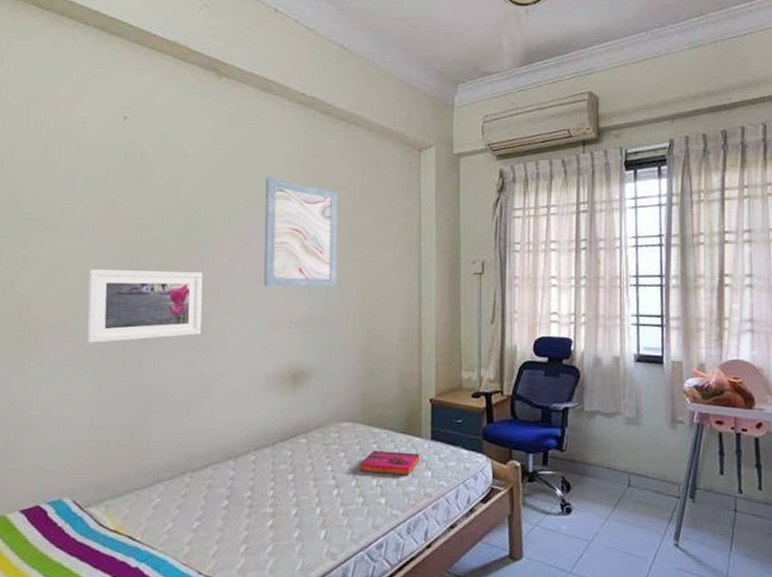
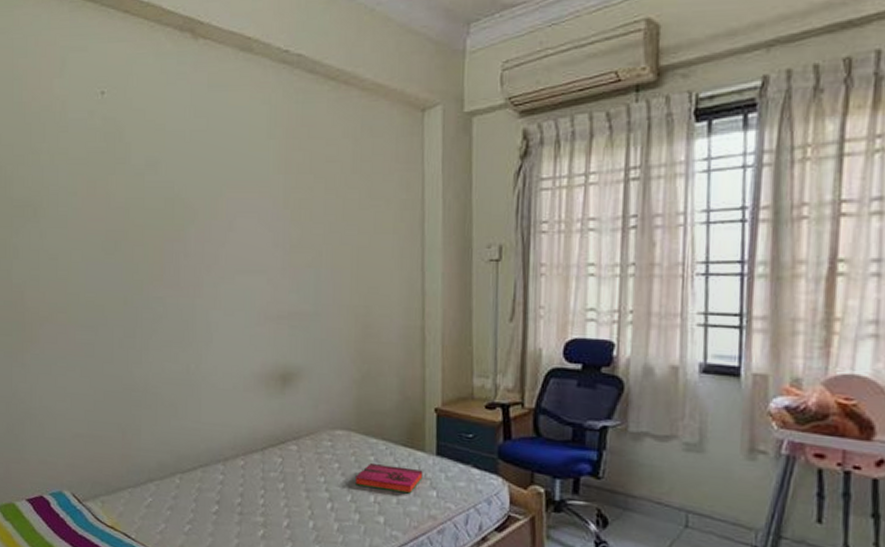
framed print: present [86,269,203,343] -> none [75,258,187,336]
wall art: present [263,177,338,287] -> none [247,152,328,277]

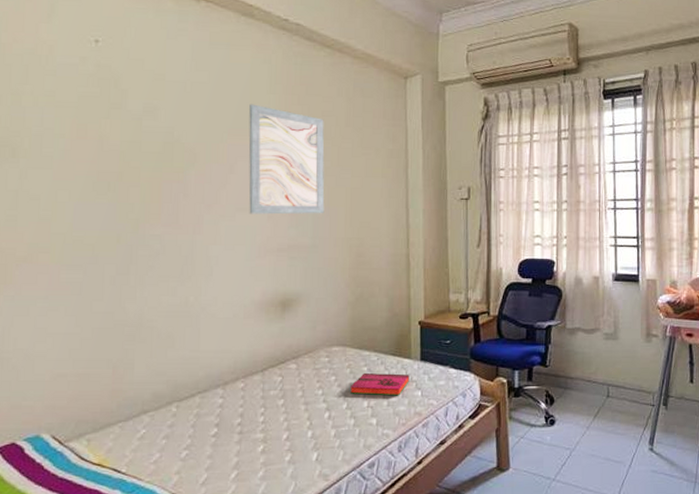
wall art: none [247,152,328,277] -> present [248,104,325,215]

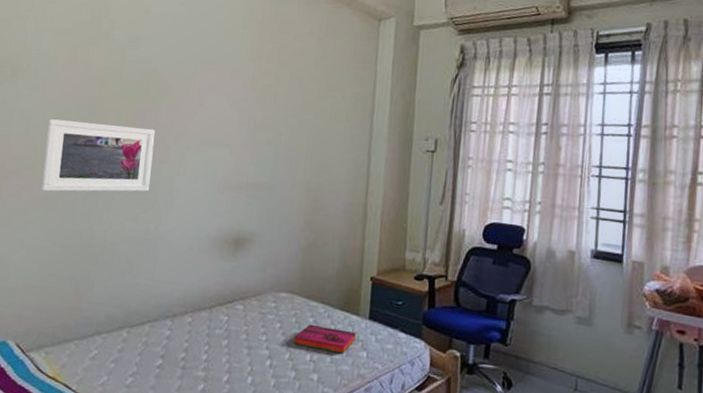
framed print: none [61,198,186,275] -> present [41,119,156,192]
wall art: present [248,104,325,215] -> none [213,39,294,154]

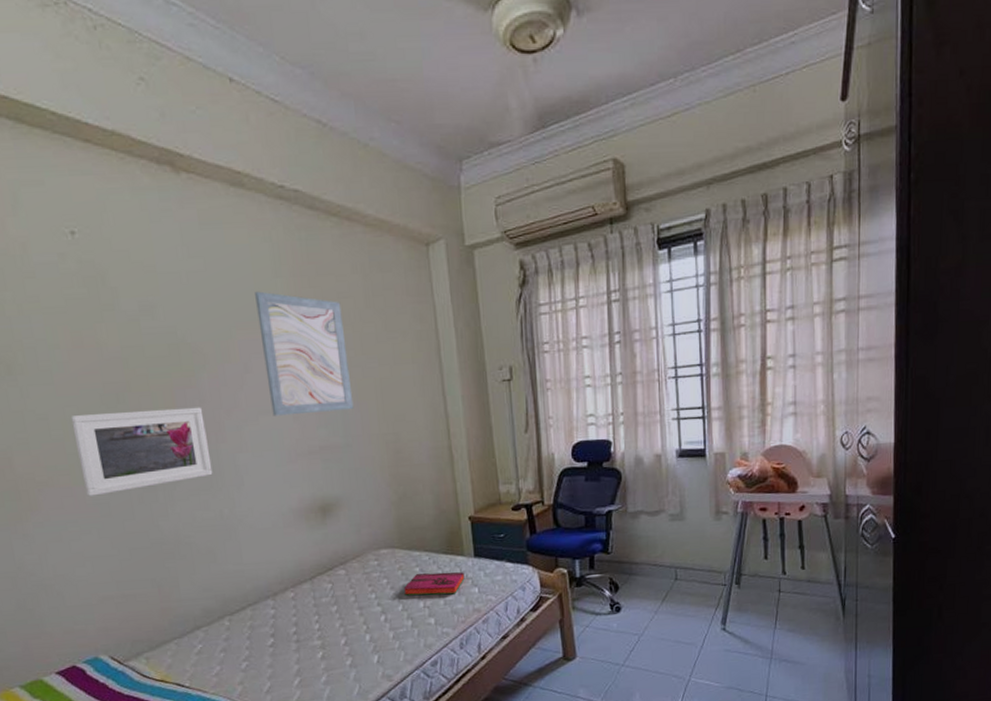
wall art: none [213,39,294,154] -> present [255,291,354,416]

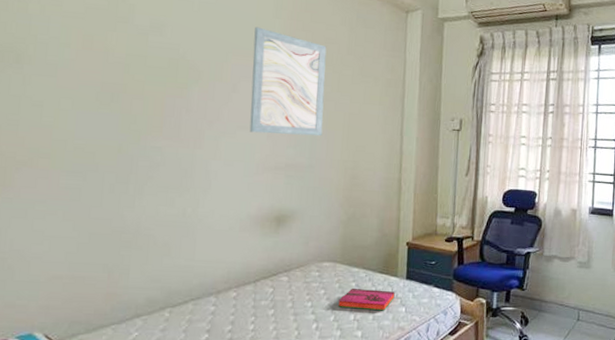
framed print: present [70,407,213,497] -> none [61,106,188,181]

